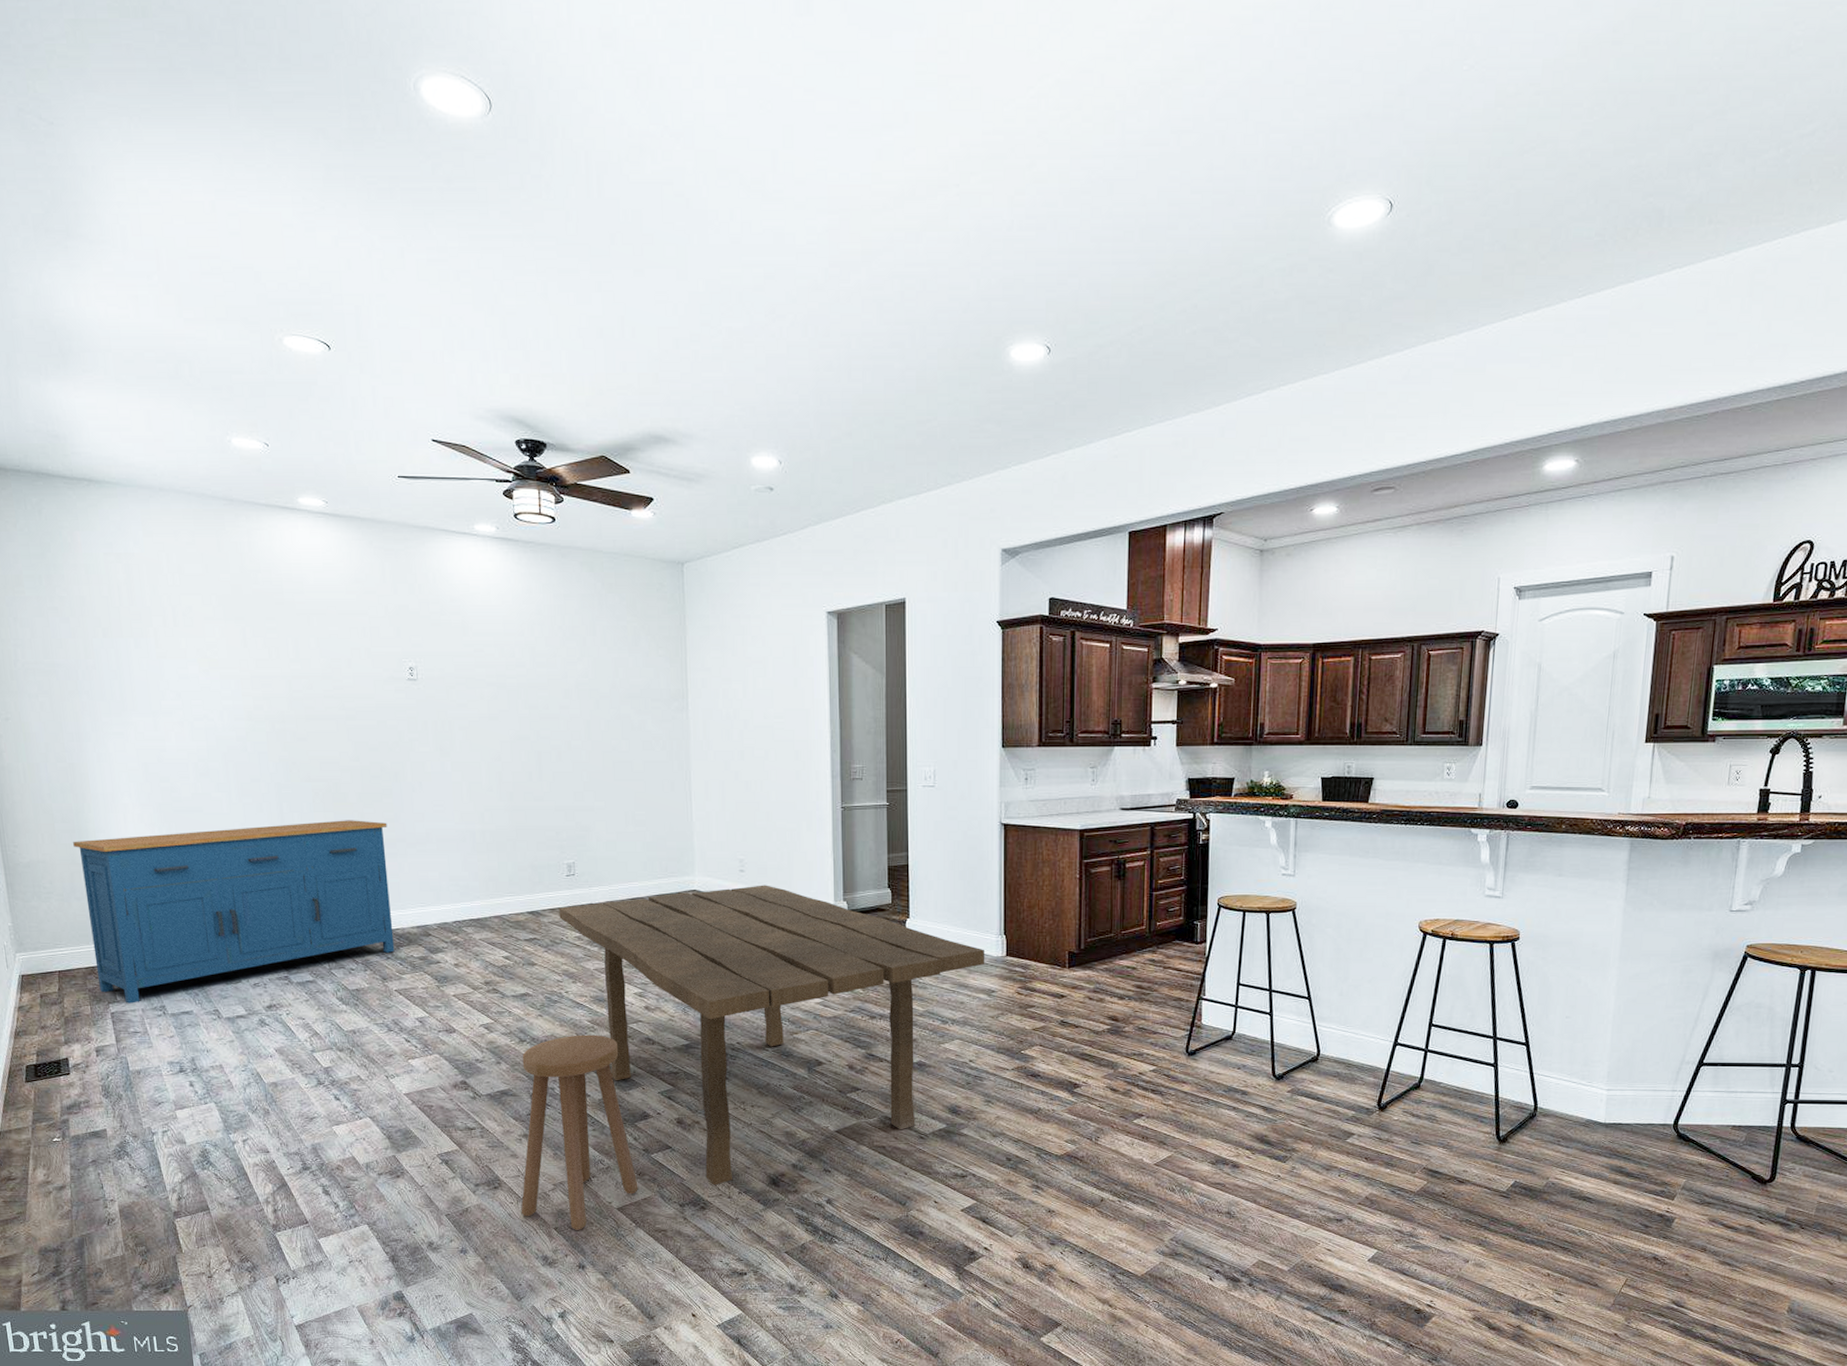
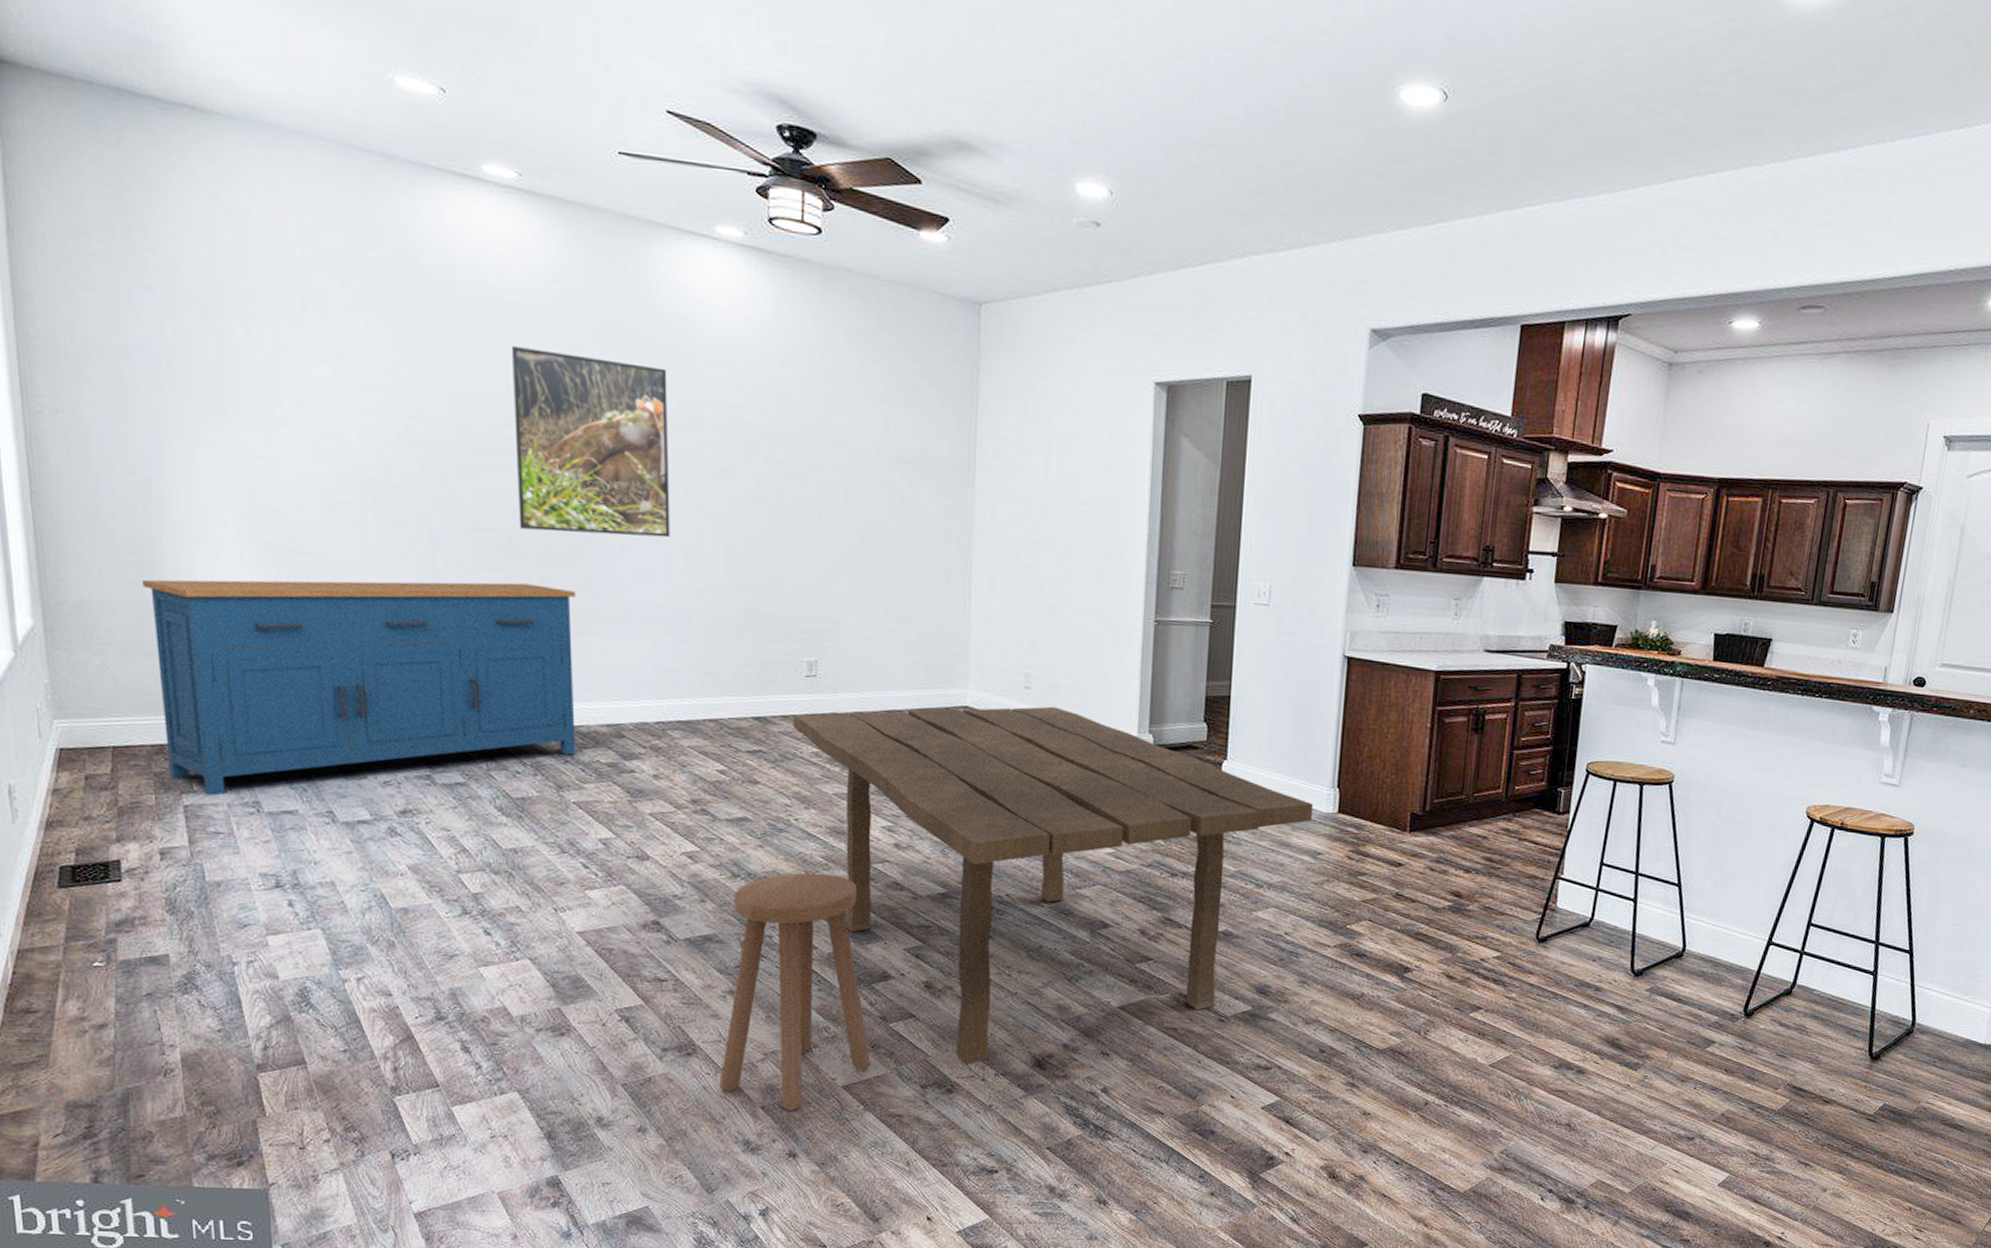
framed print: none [329,635,455,777] -> present [512,345,670,538]

